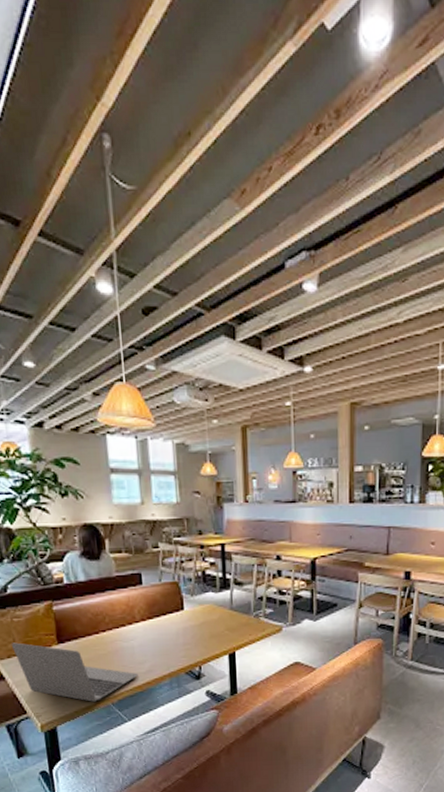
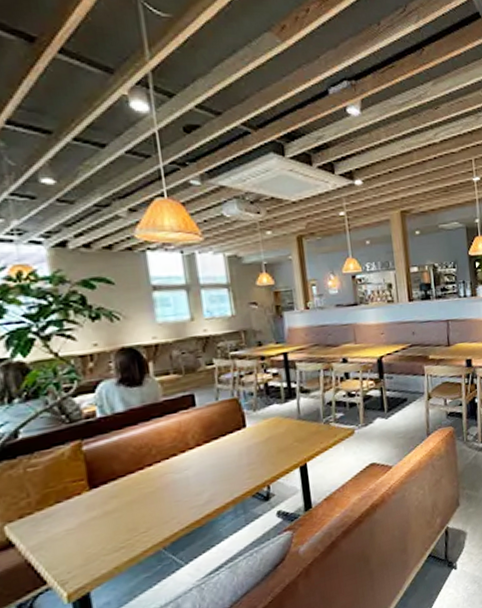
laptop: present [11,642,138,702] -> none [23,493,195,555]

